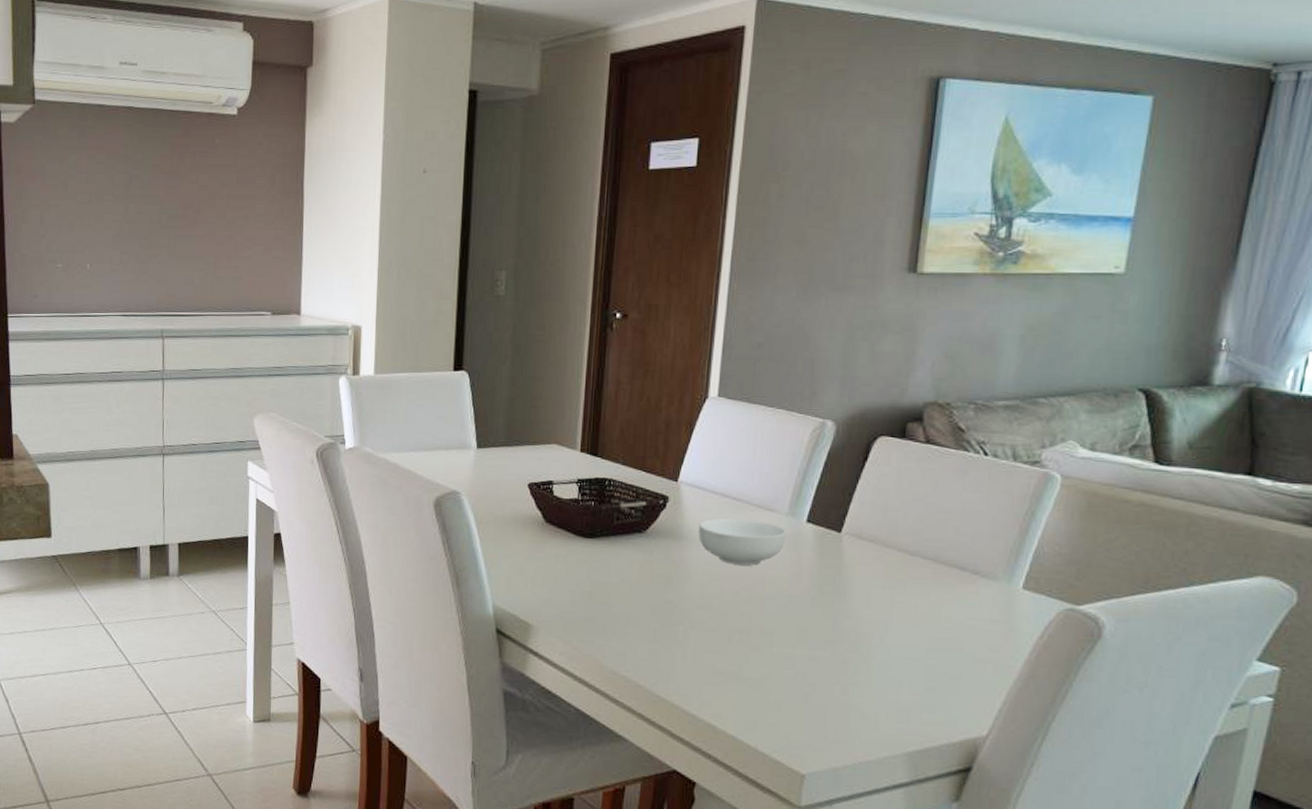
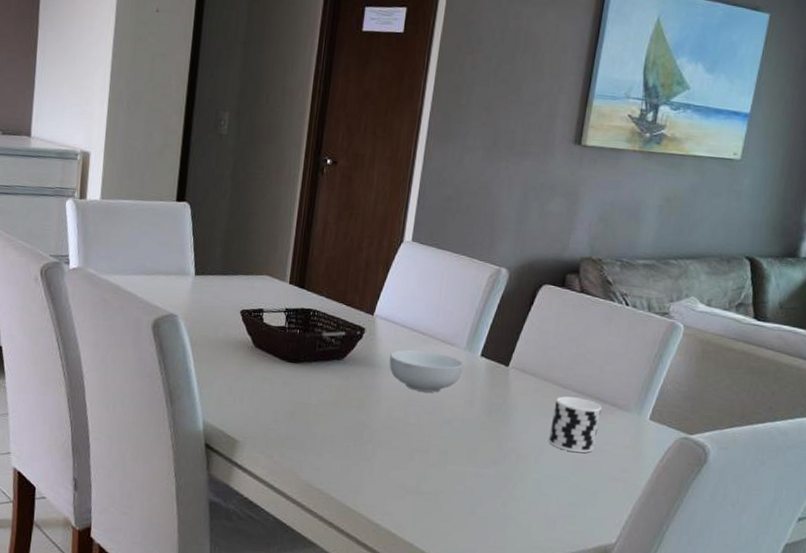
cup: none [895,564,961,631] -> present [549,396,602,453]

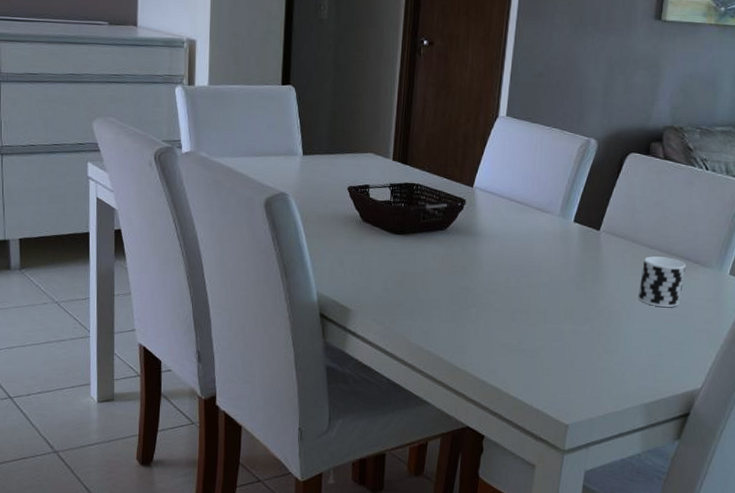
cereal bowl: present [389,349,463,393] -> none [489,218,558,258]

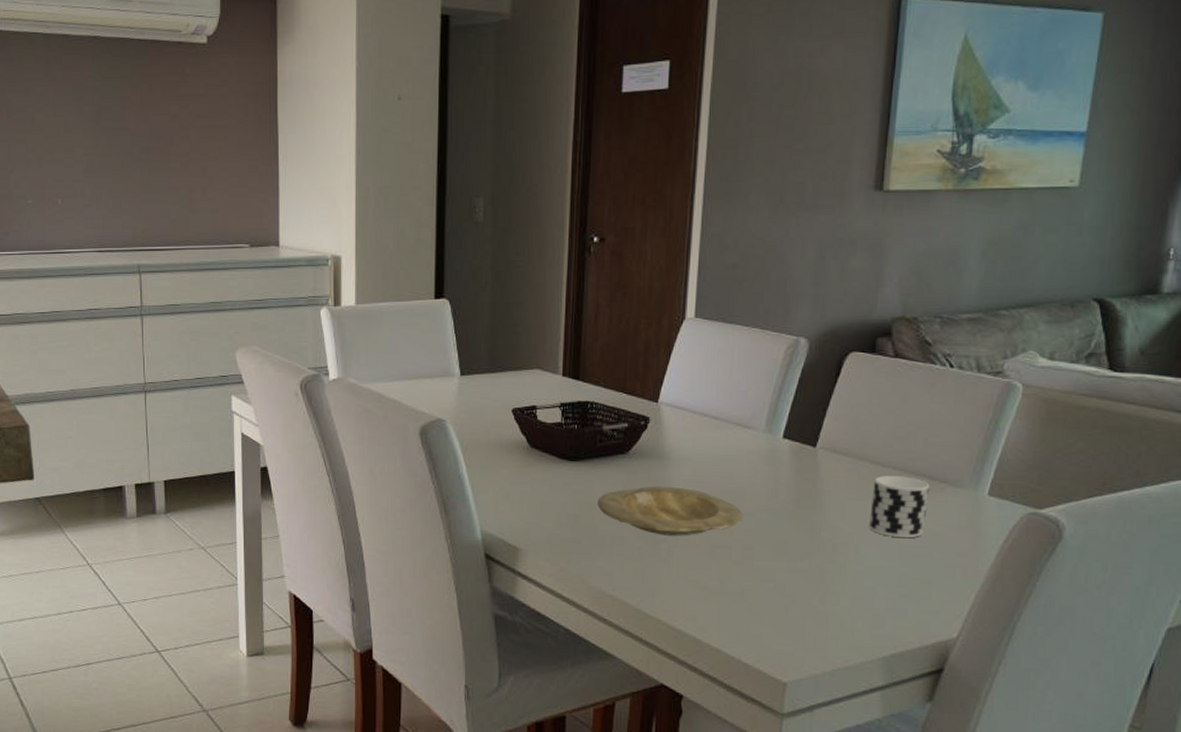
plate: none [419,258,539,302] -> present [597,486,743,536]

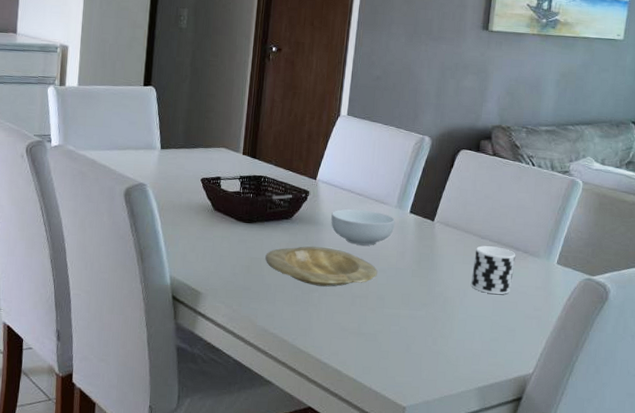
cereal bowl: none [679,436,764,482] -> present [331,208,395,246]

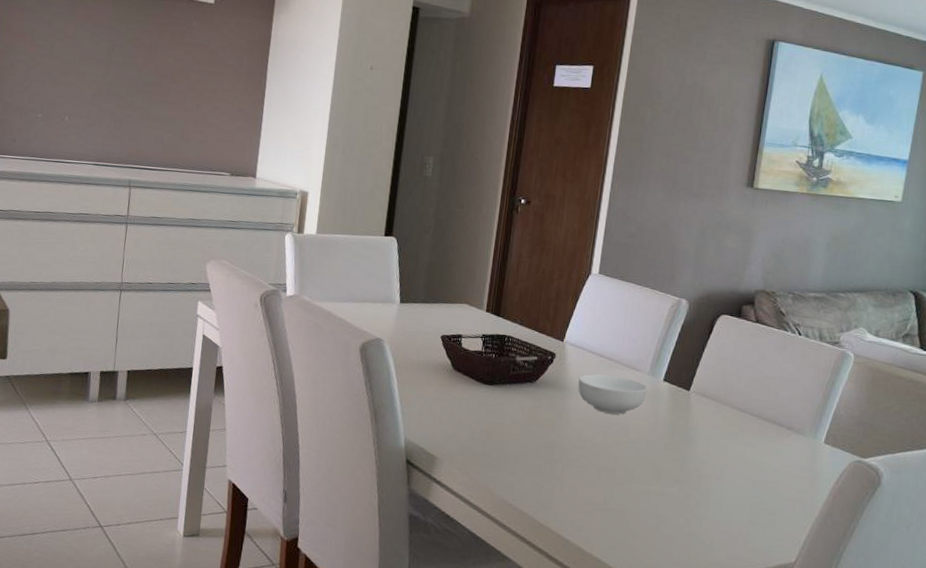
plate: present [265,246,378,287] -> none [506,412,627,458]
cup: present [471,246,516,295] -> none [729,419,779,475]

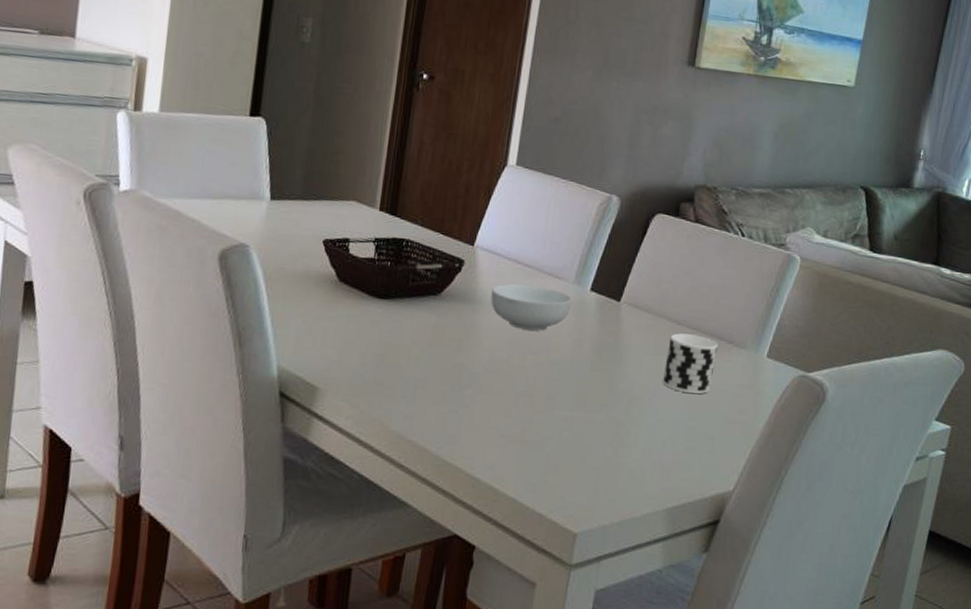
cup: none [729,419,779,475] -> present [663,333,718,395]

